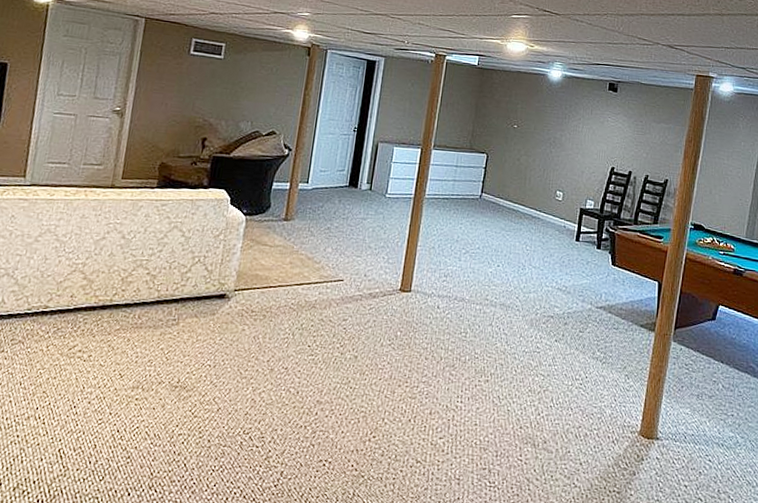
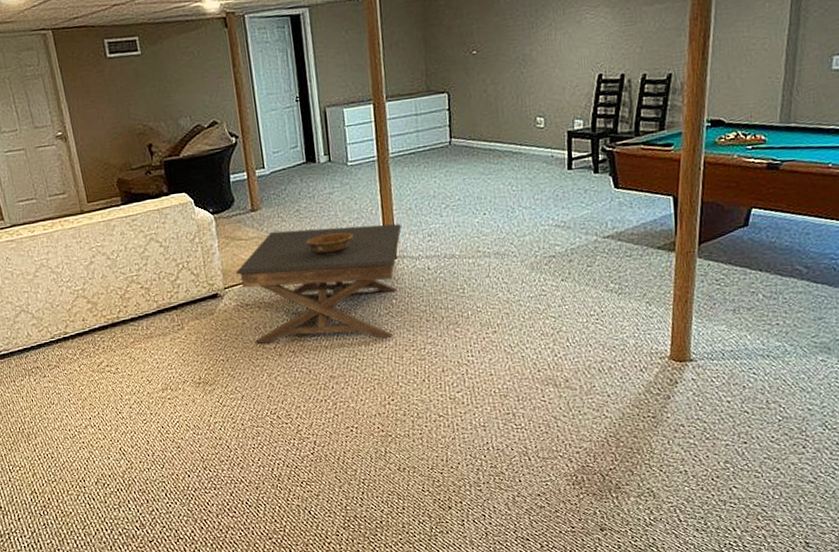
coffee table: none [249,243,422,370] -> present [236,223,402,344]
decorative bowl: none [328,256,375,277] -> present [306,232,354,256]

